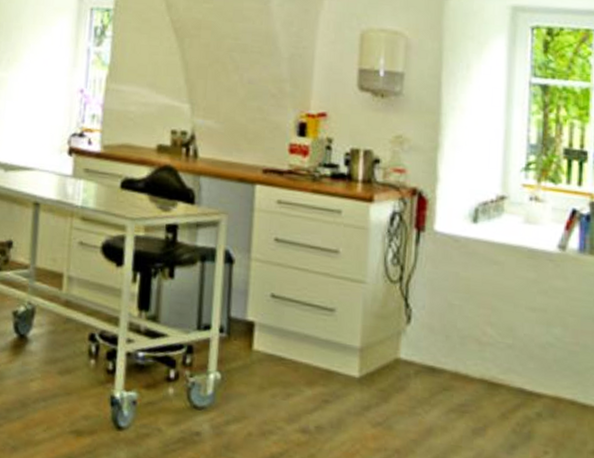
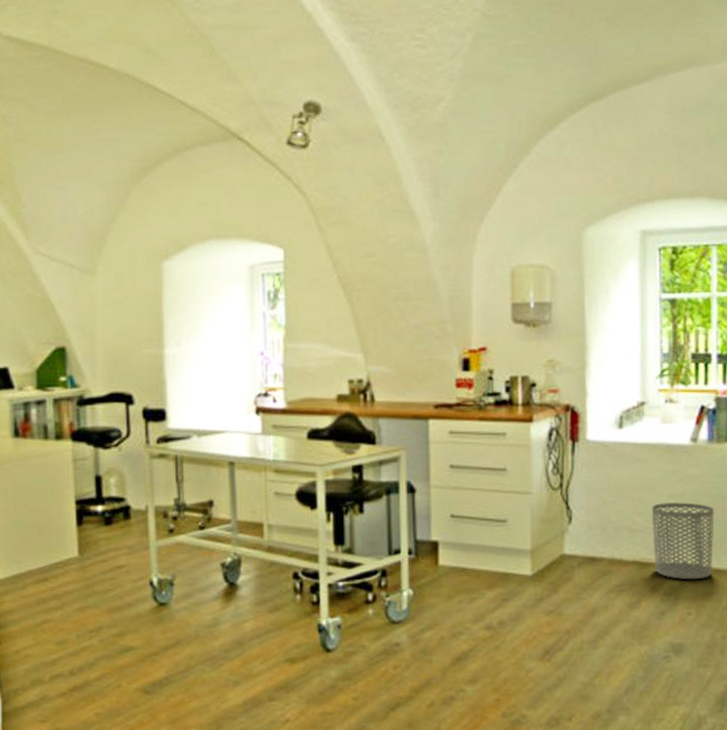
waste bin: none [506,315,583,413] -> present [651,501,714,580]

